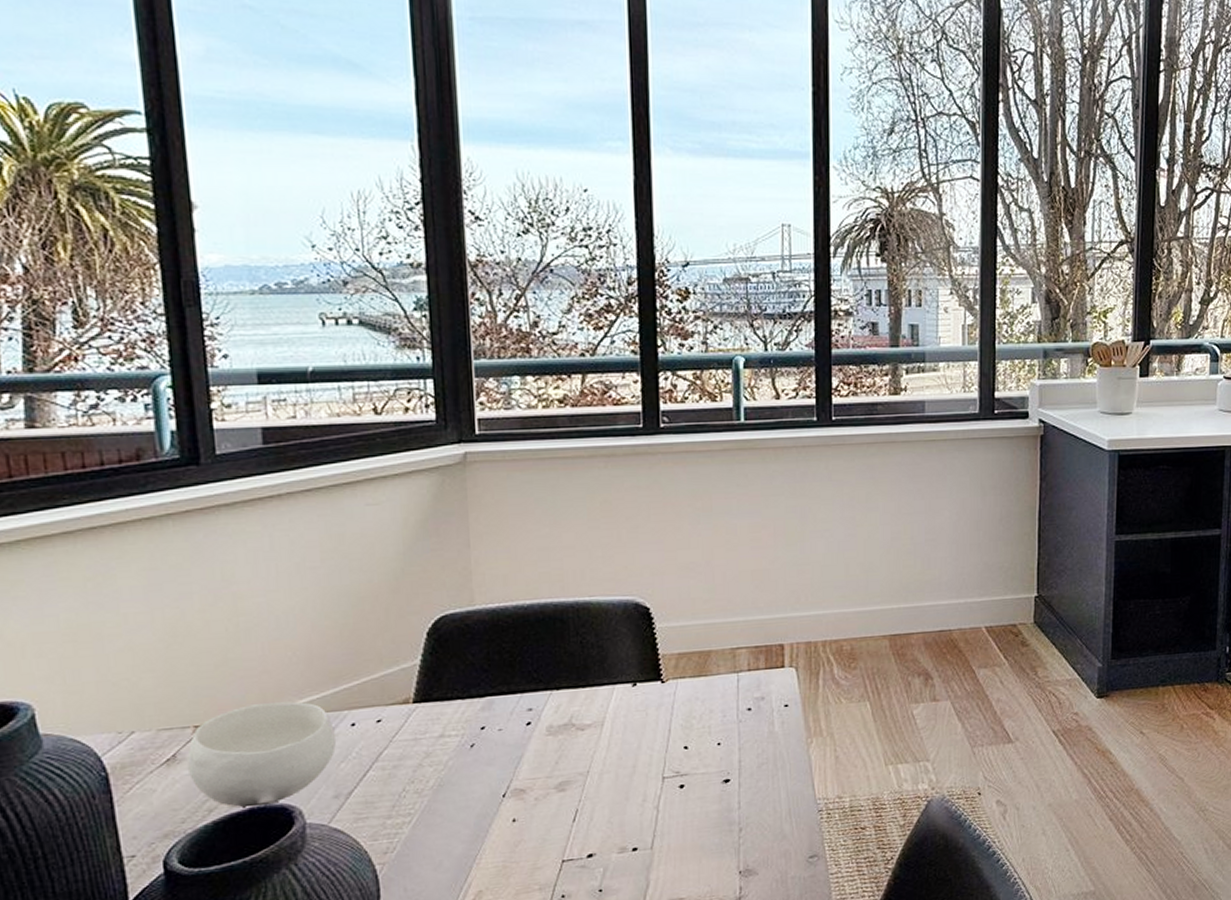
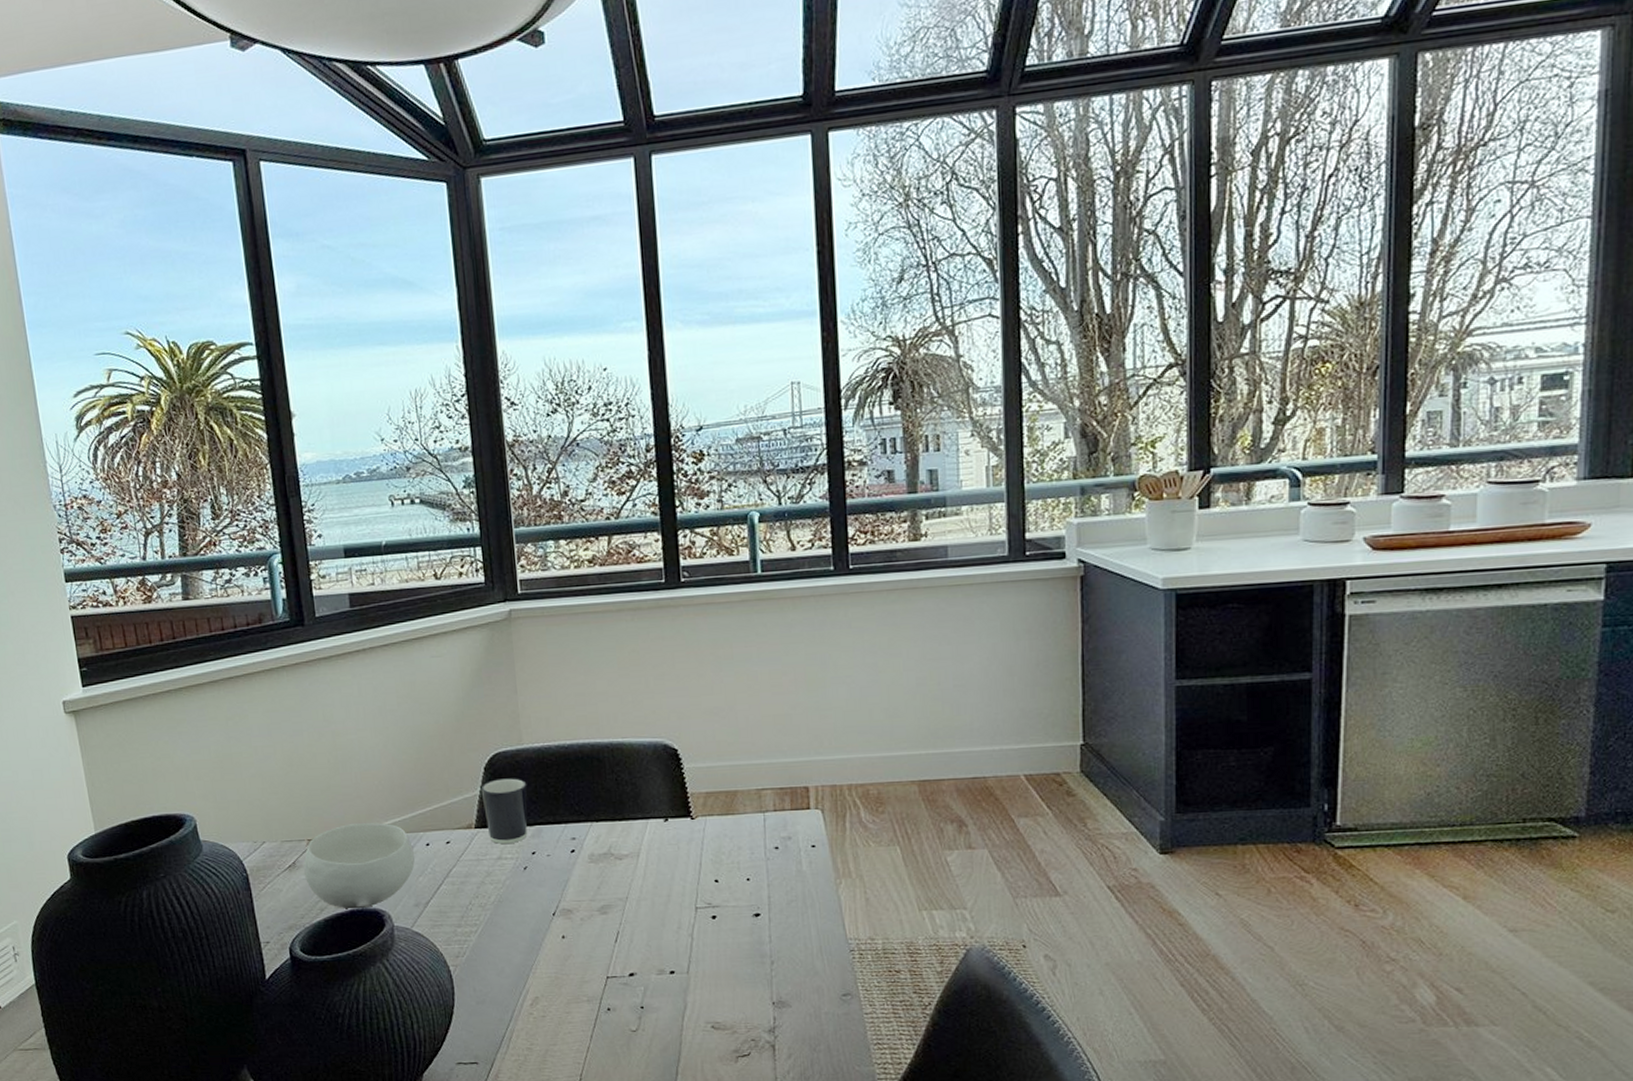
mug: none [422,643,478,720] -> present [481,778,528,845]

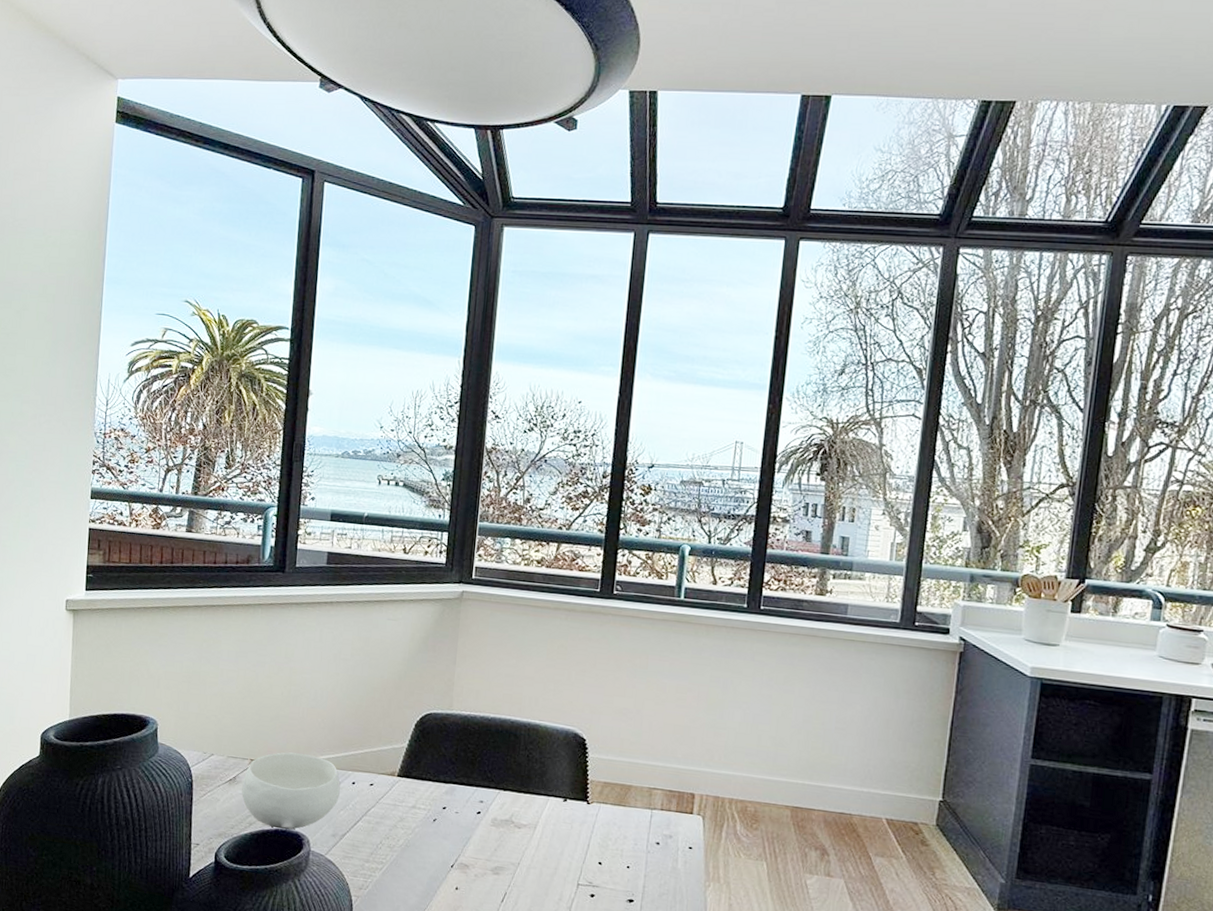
mug: present [481,778,528,845] -> none [408,736,450,796]

